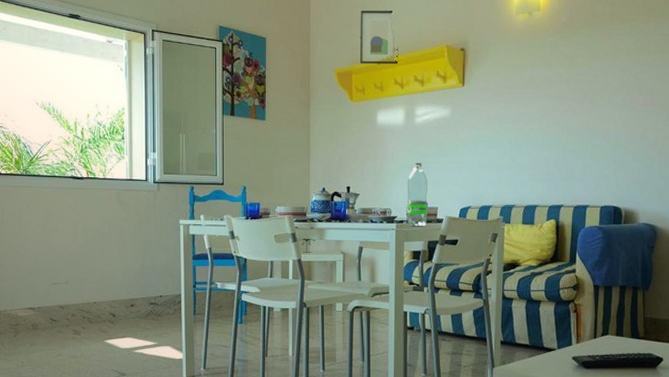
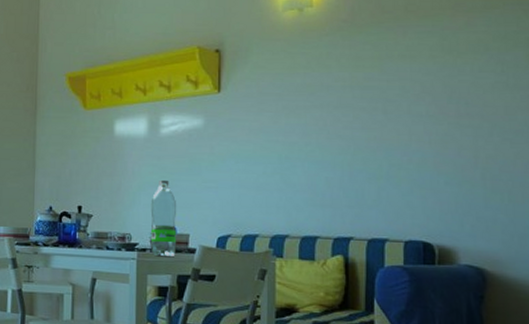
picture frame: present [359,10,399,65] -> none [94,9,141,68]

